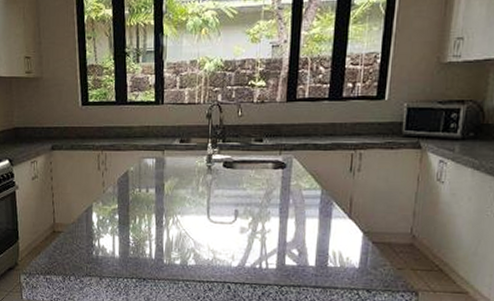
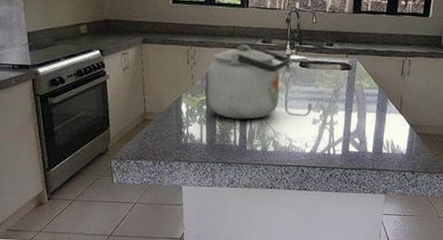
kettle: none [119,146,212,230] -> present [207,44,290,120]

